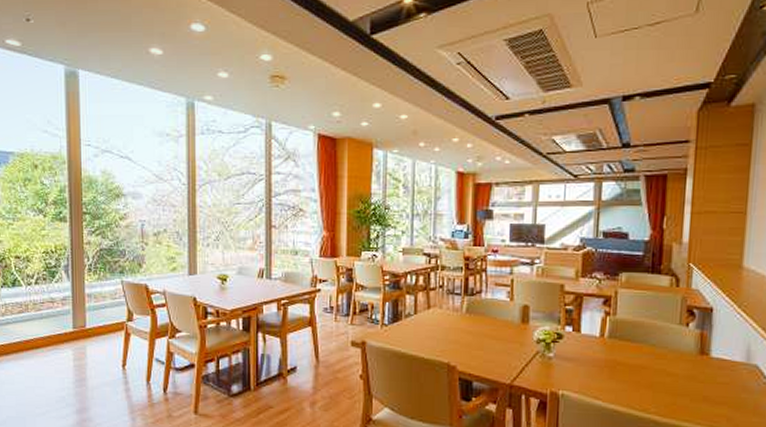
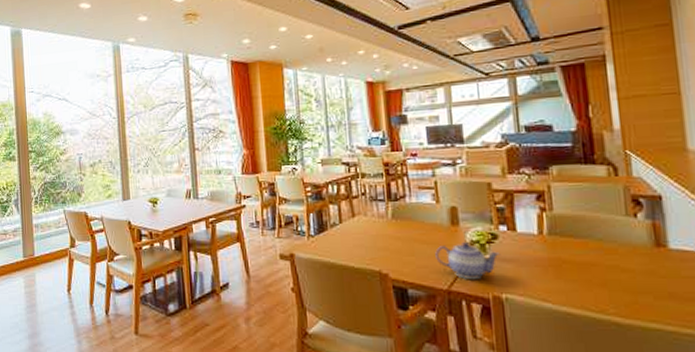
teapot: none [503,339,563,375] -> present [435,241,501,279]

